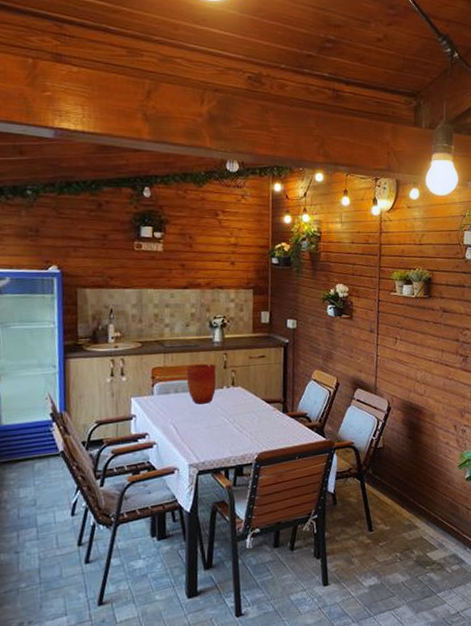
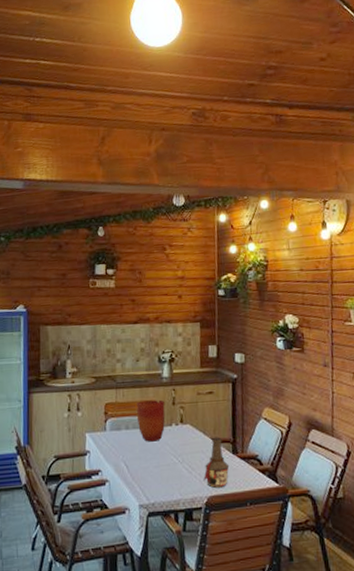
bottle: none [254,397,280,445] -> present [203,437,230,488]

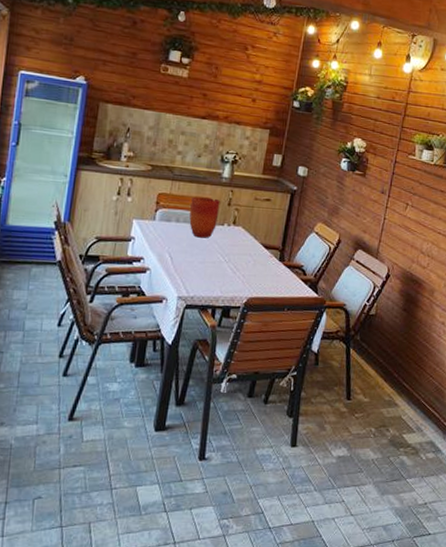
bottle: present [203,437,230,488] -> none [246,243,274,291]

